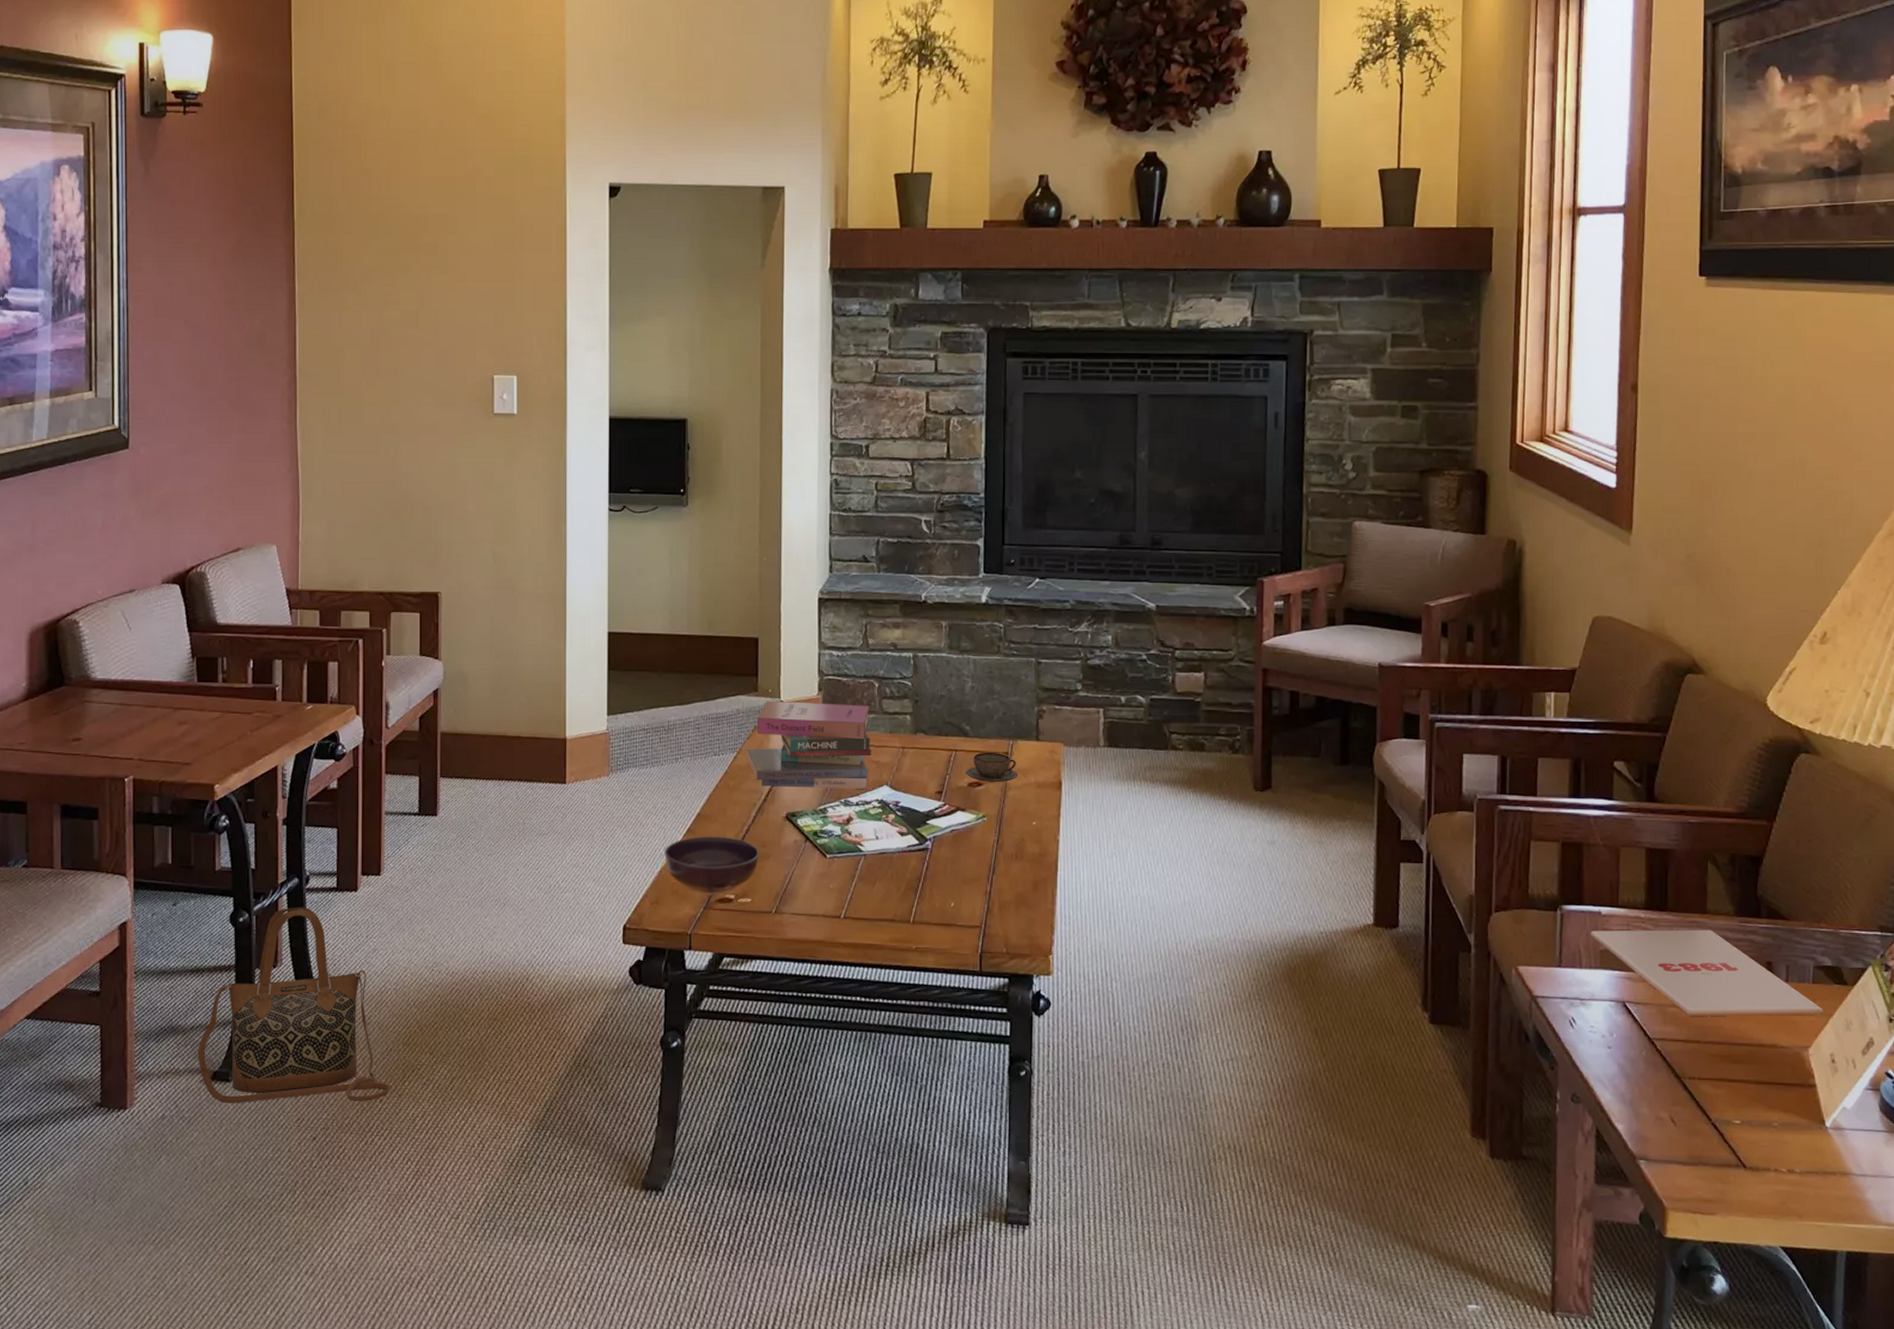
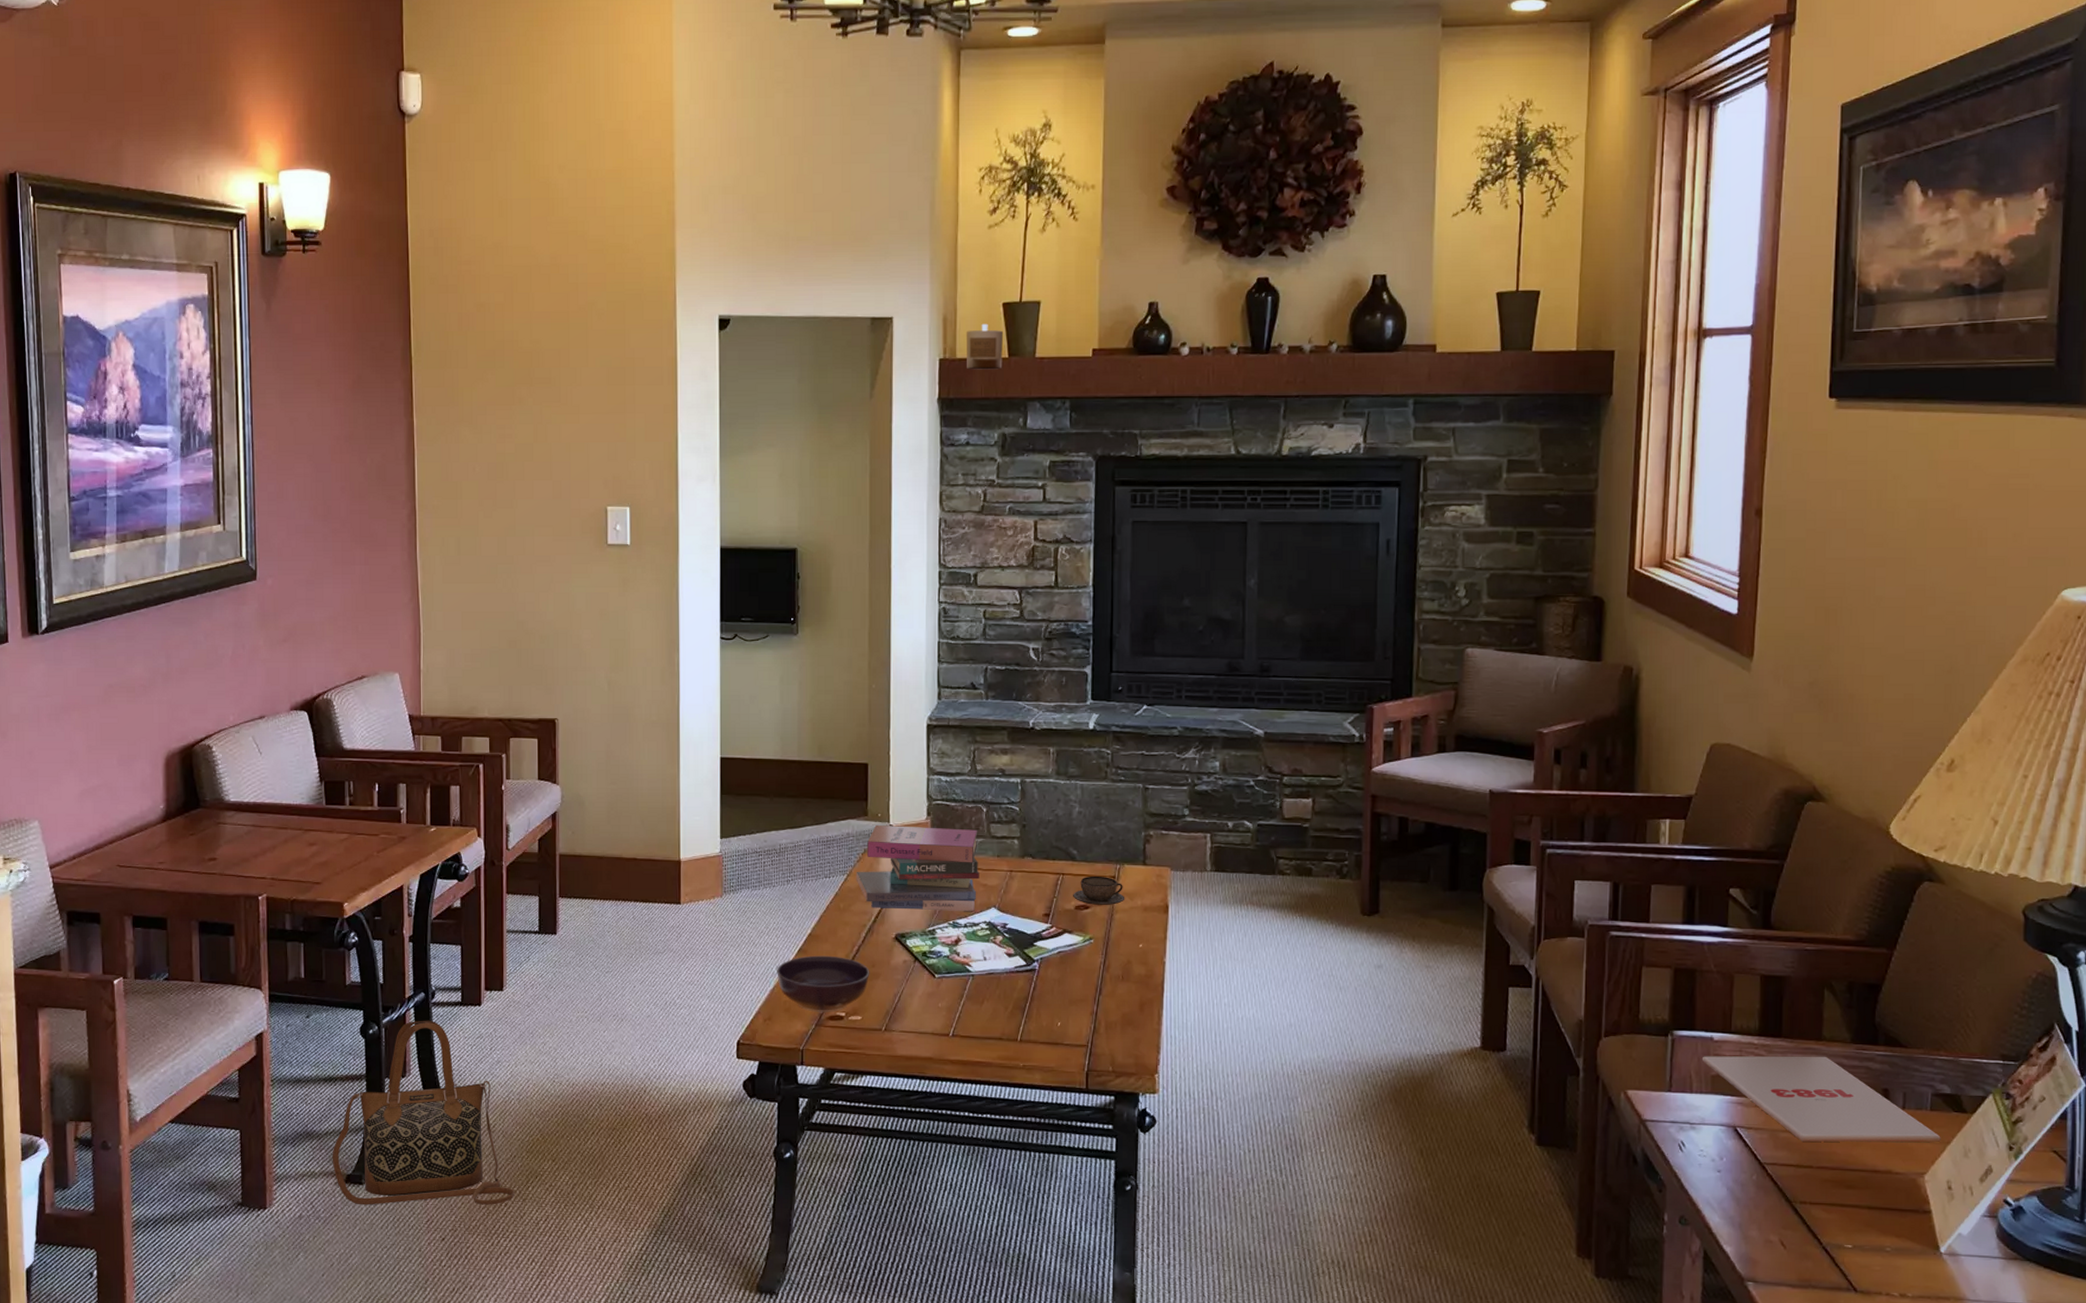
candle: none [857,194,895,240] -> present [966,323,1004,370]

